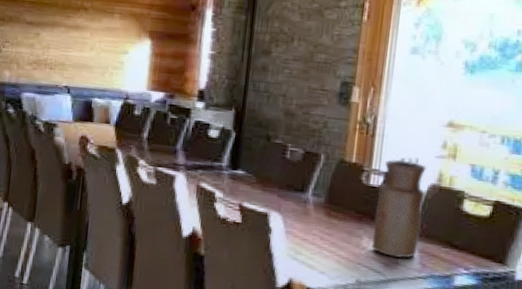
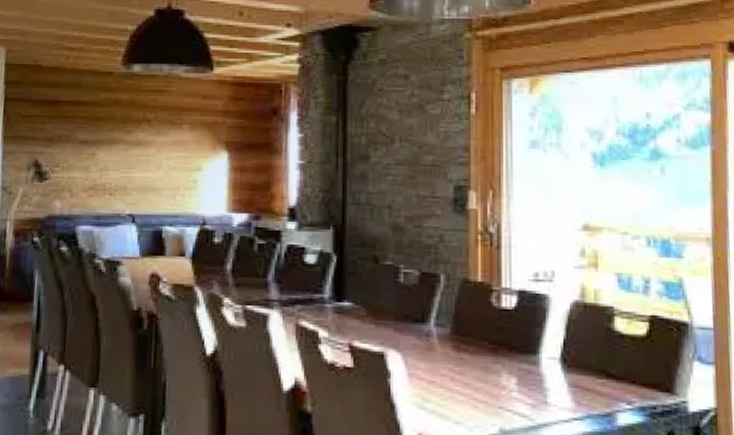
vase: present [371,160,426,259] -> none [512,275,569,396]

